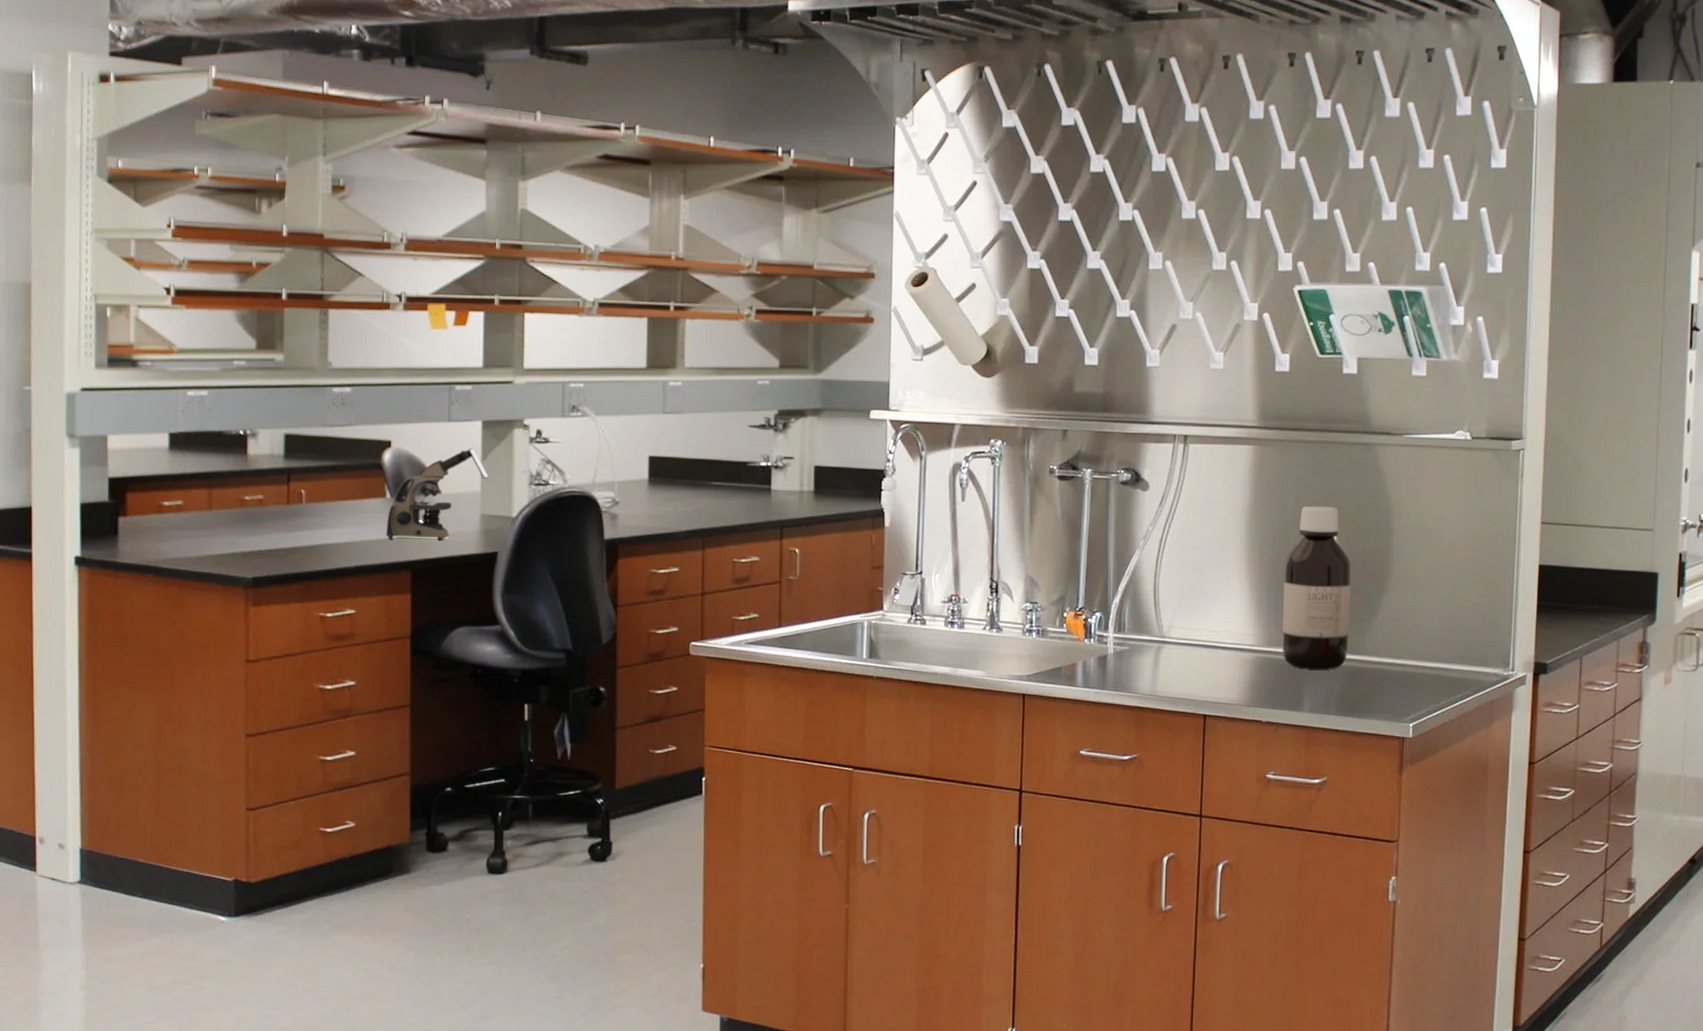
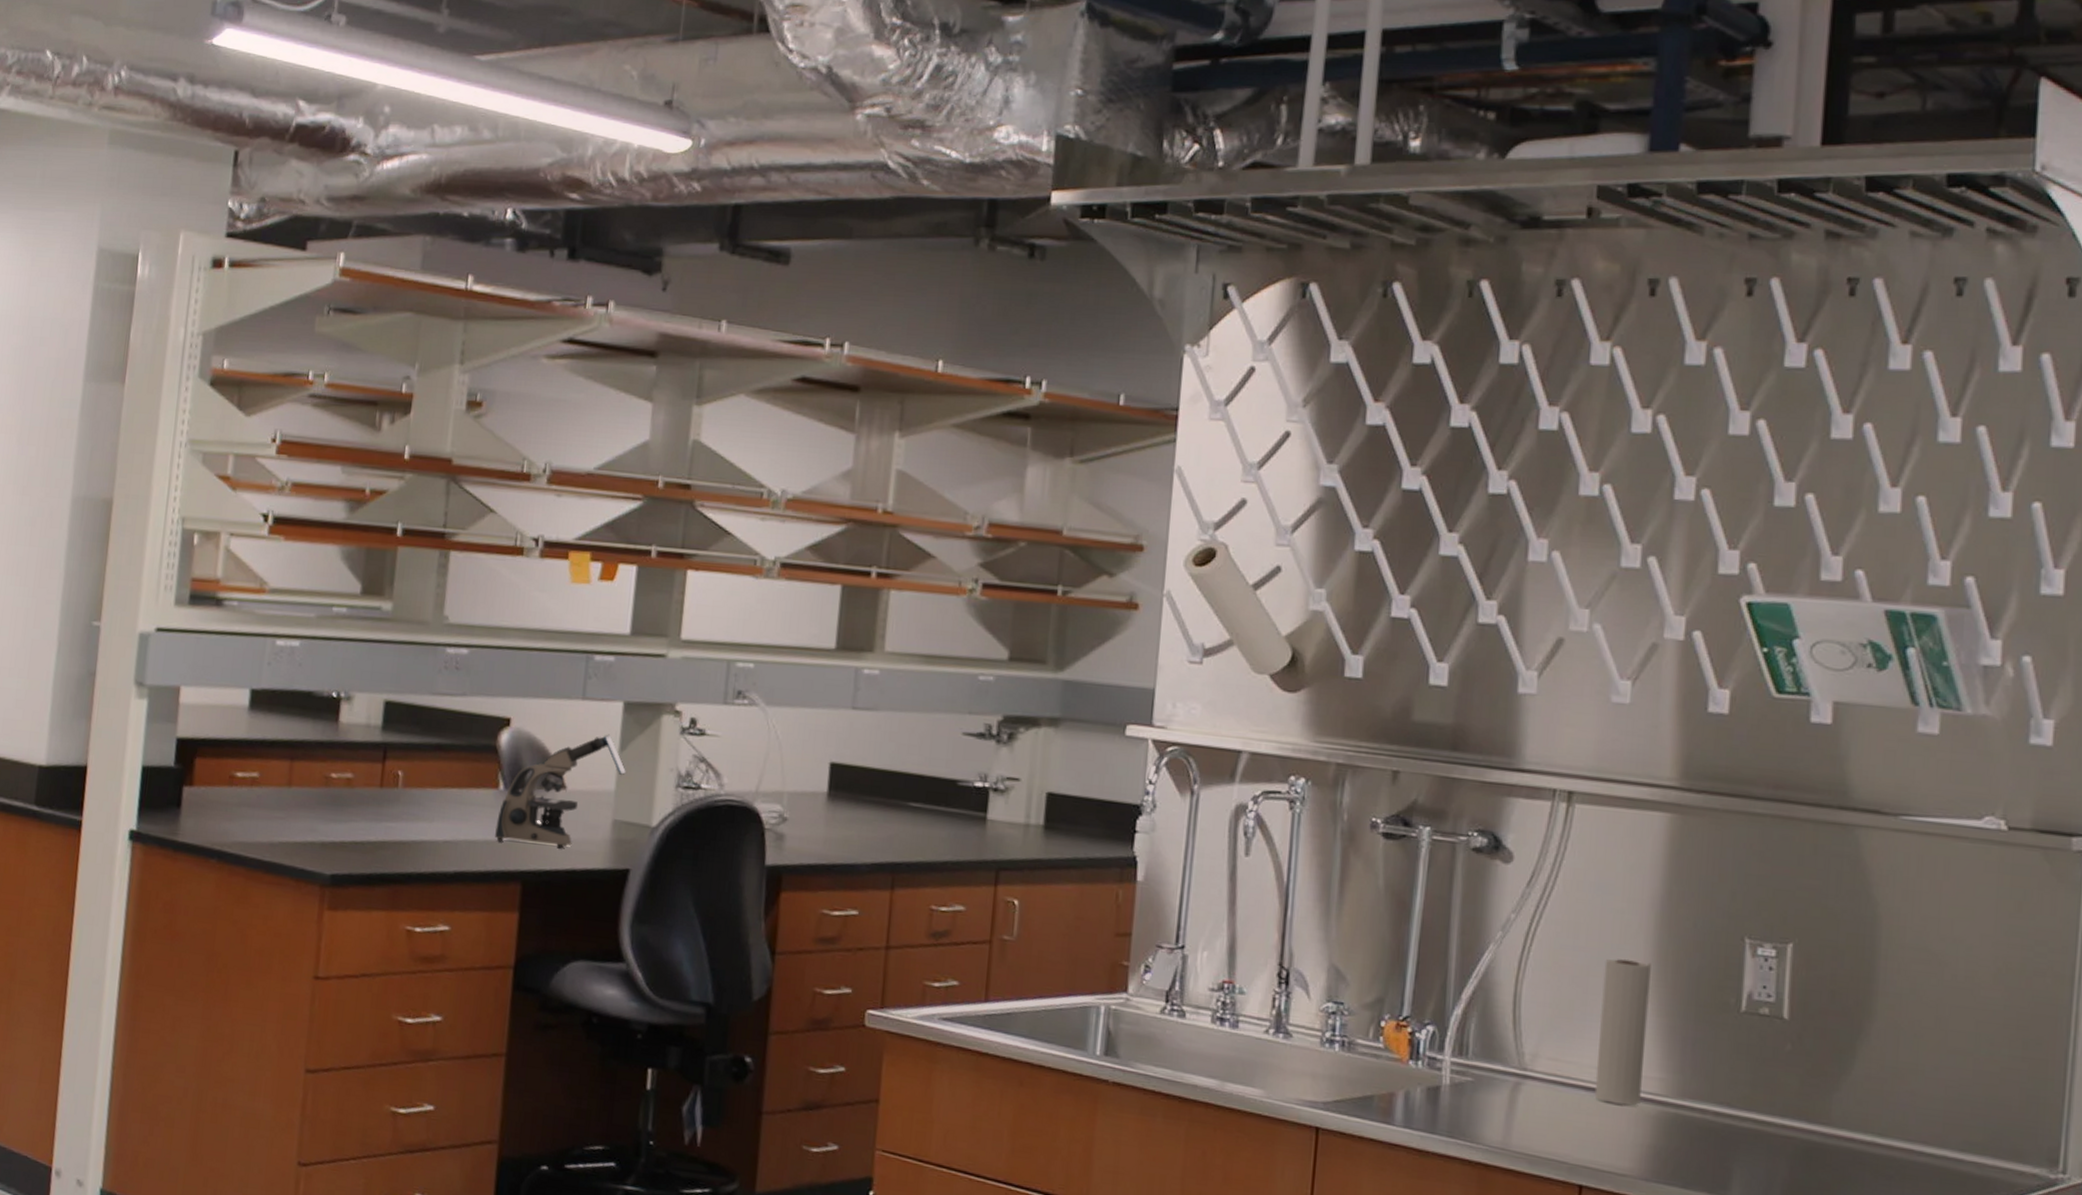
paper towel roll: none [1211,552,1245,655] -> present [1594,959,1651,1106]
bottle: present [1281,505,1351,670] -> none [1701,904,1813,1141]

